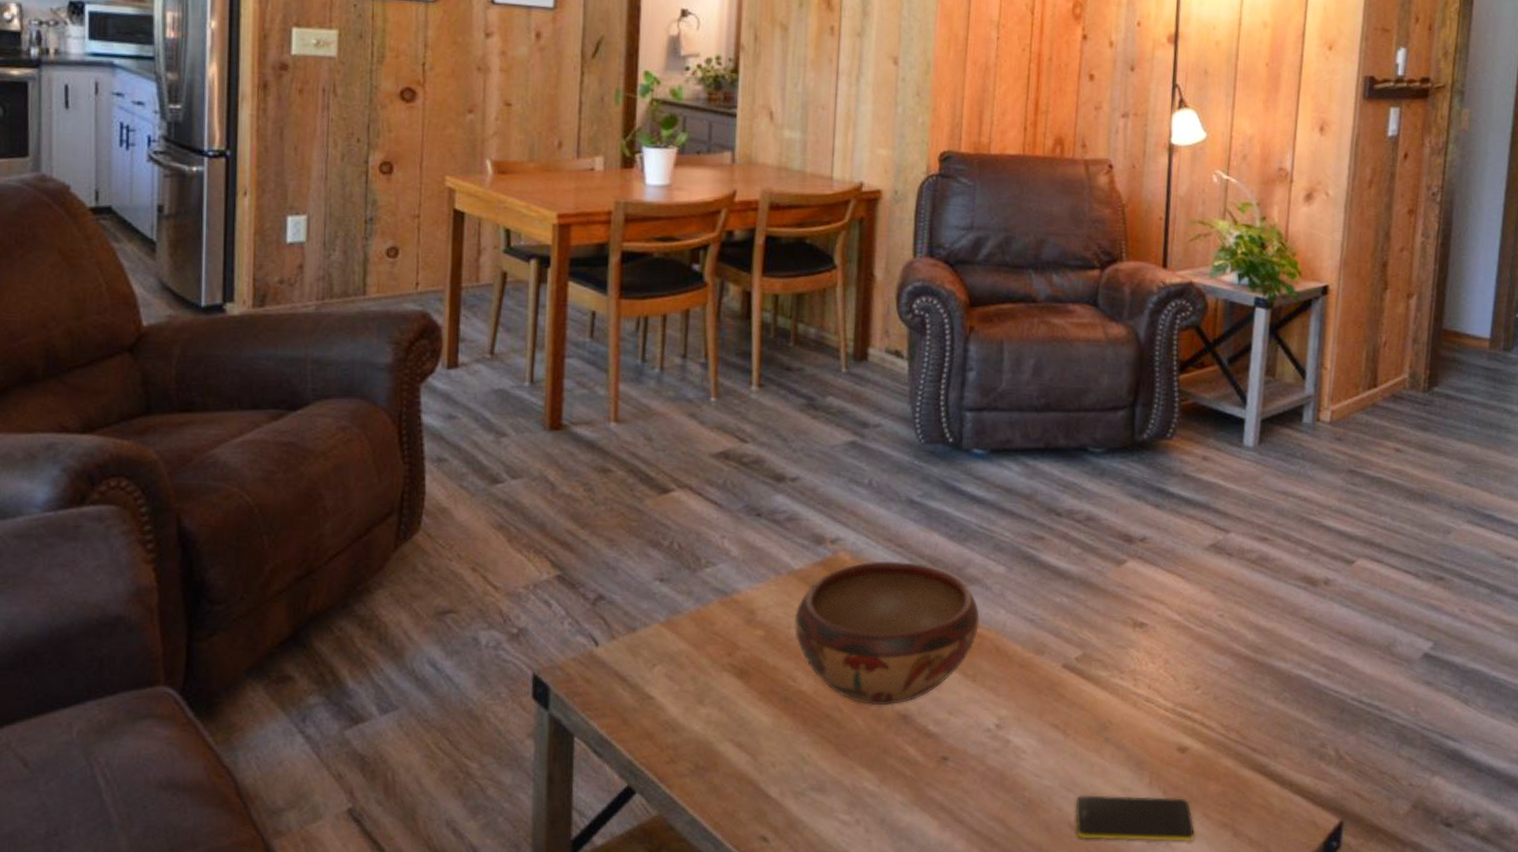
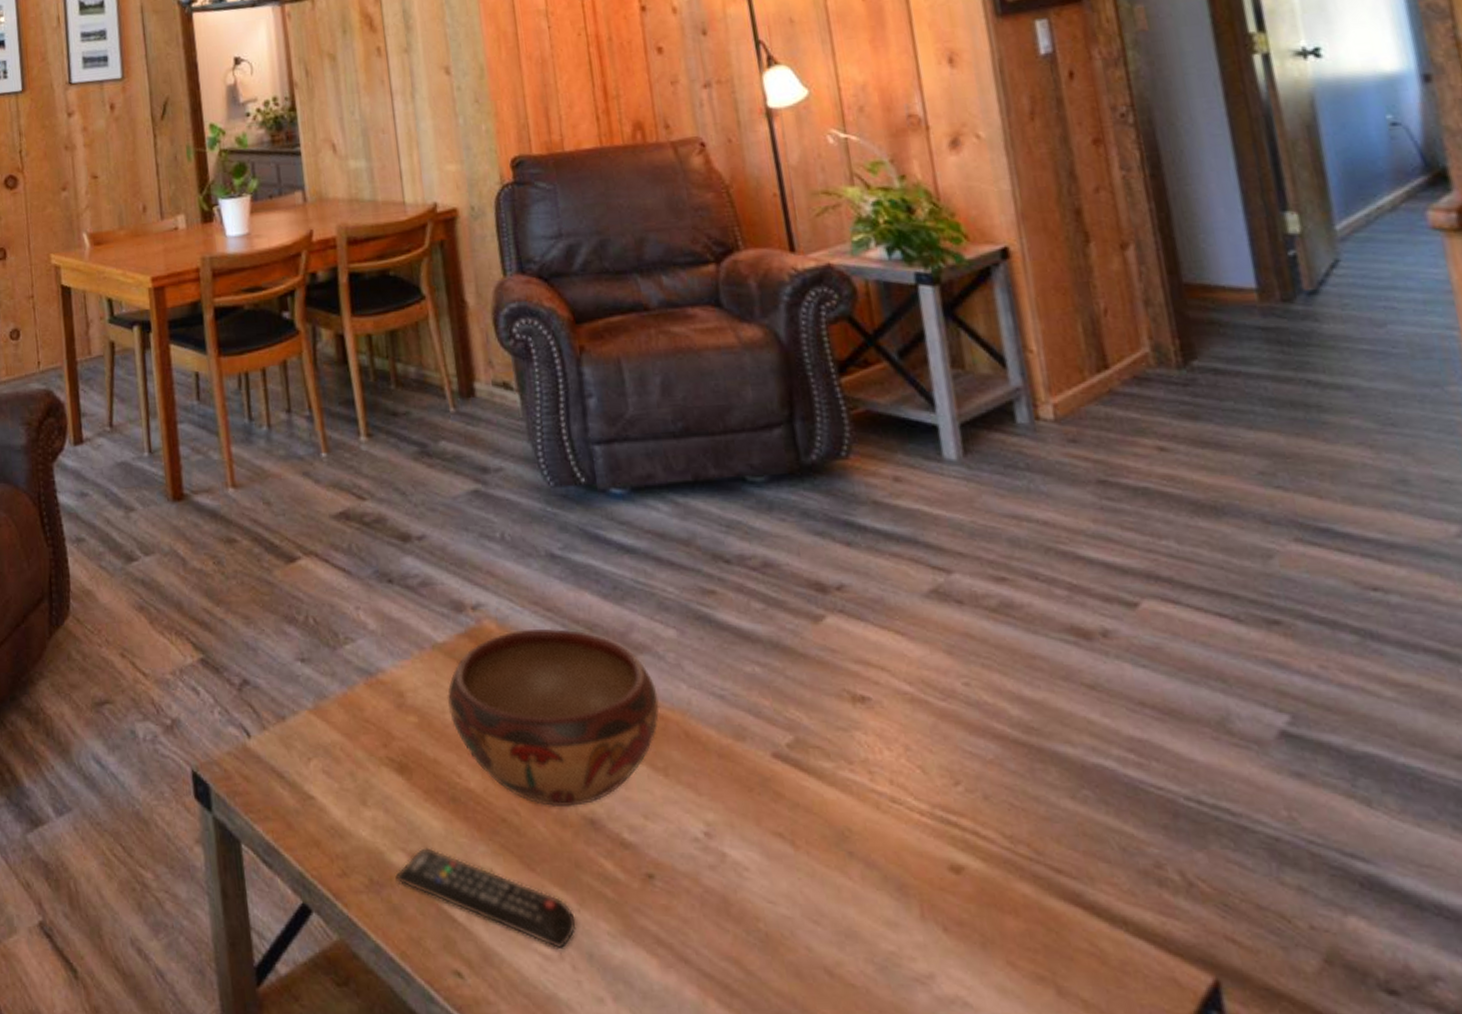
remote control: none [720,738,877,817] -> present [395,848,578,950]
smartphone: present [1075,795,1196,842] -> none [828,930,1004,1002]

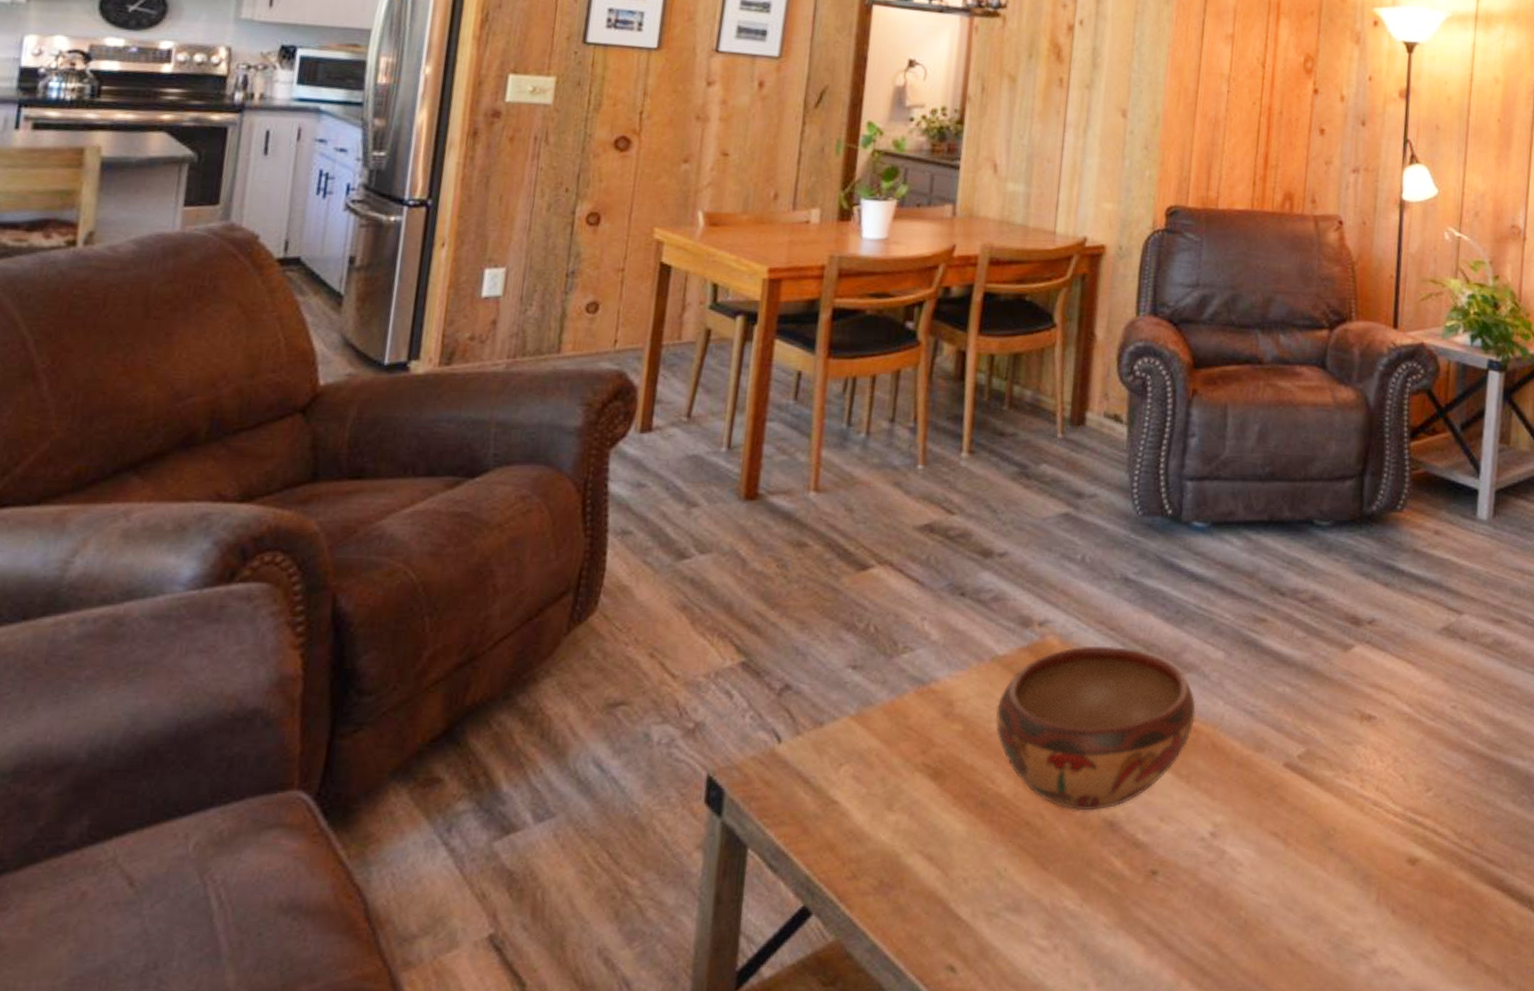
remote control: present [395,848,578,950] -> none [907,850,1078,942]

